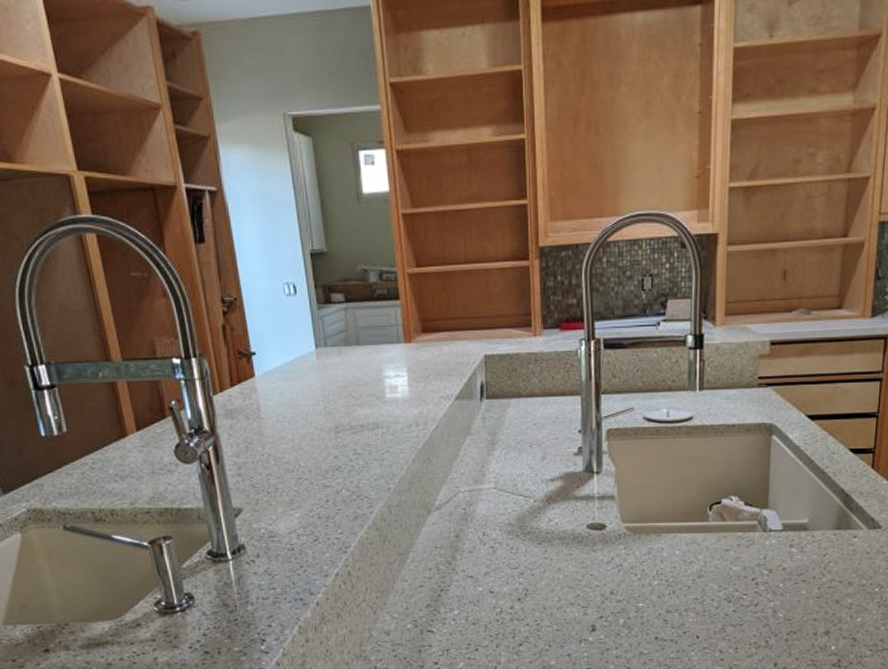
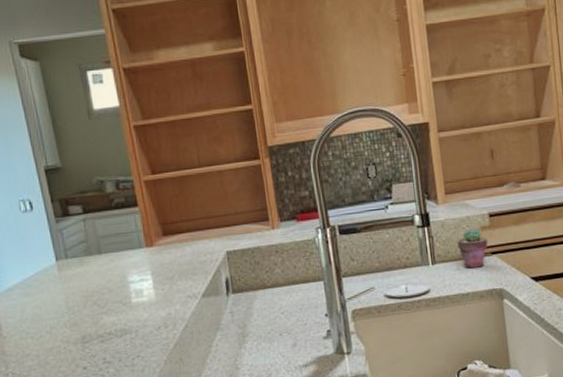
potted succulent: none [730,355,764,399] -> present [457,227,488,269]

